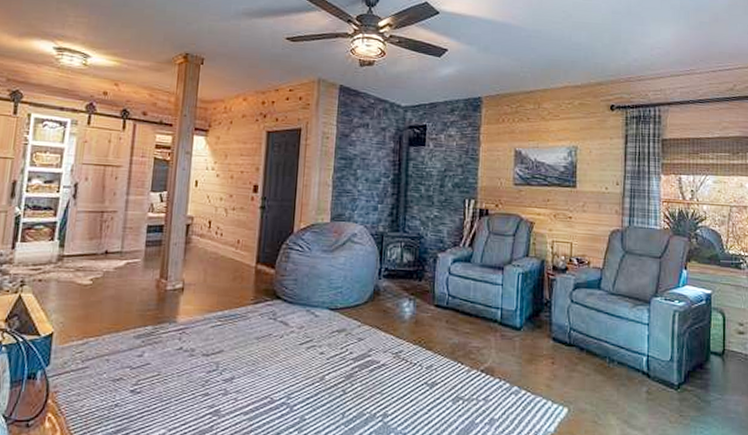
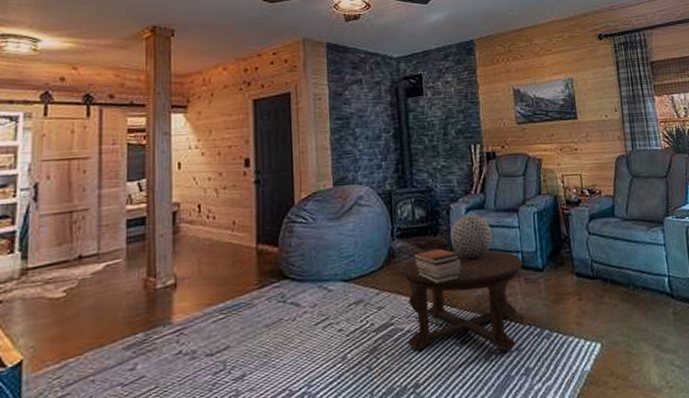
coffee table: none [381,297,501,399] -> present [402,249,522,352]
book stack: none [396,292,442,326] -> present [413,248,462,284]
decorative sphere: none [433,265,475,308] -> present [449,214,493,259]

